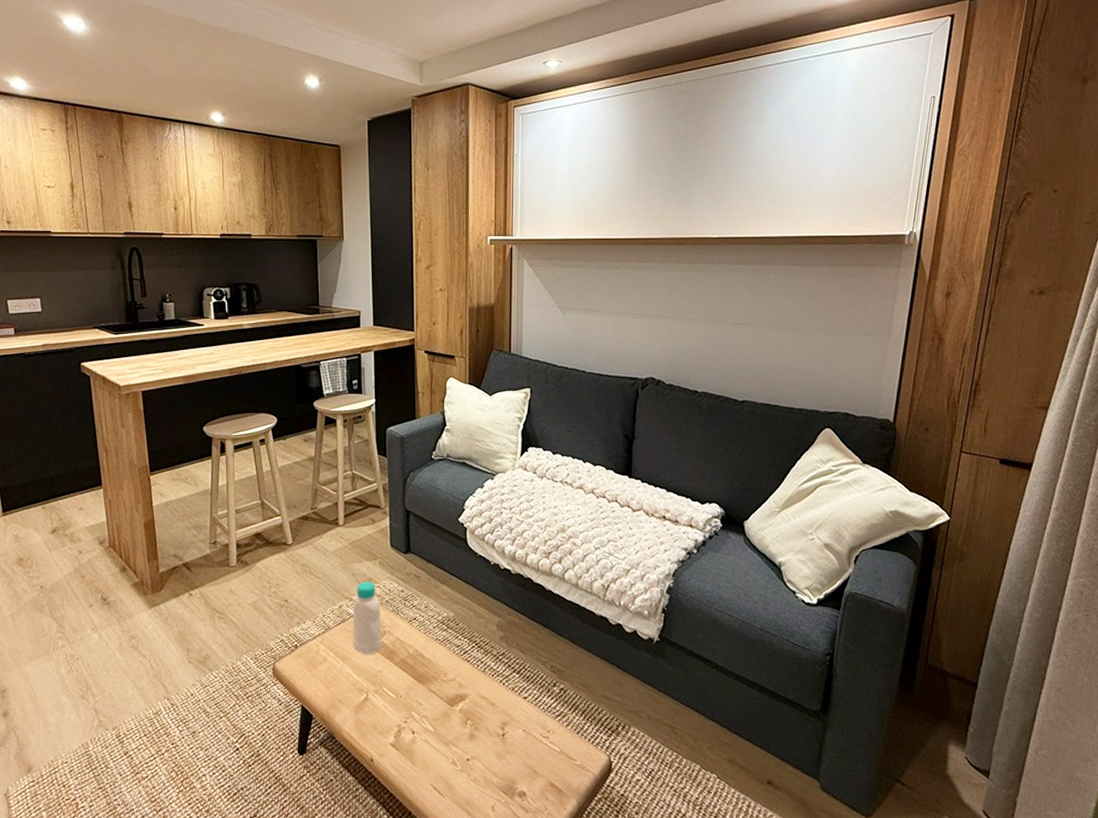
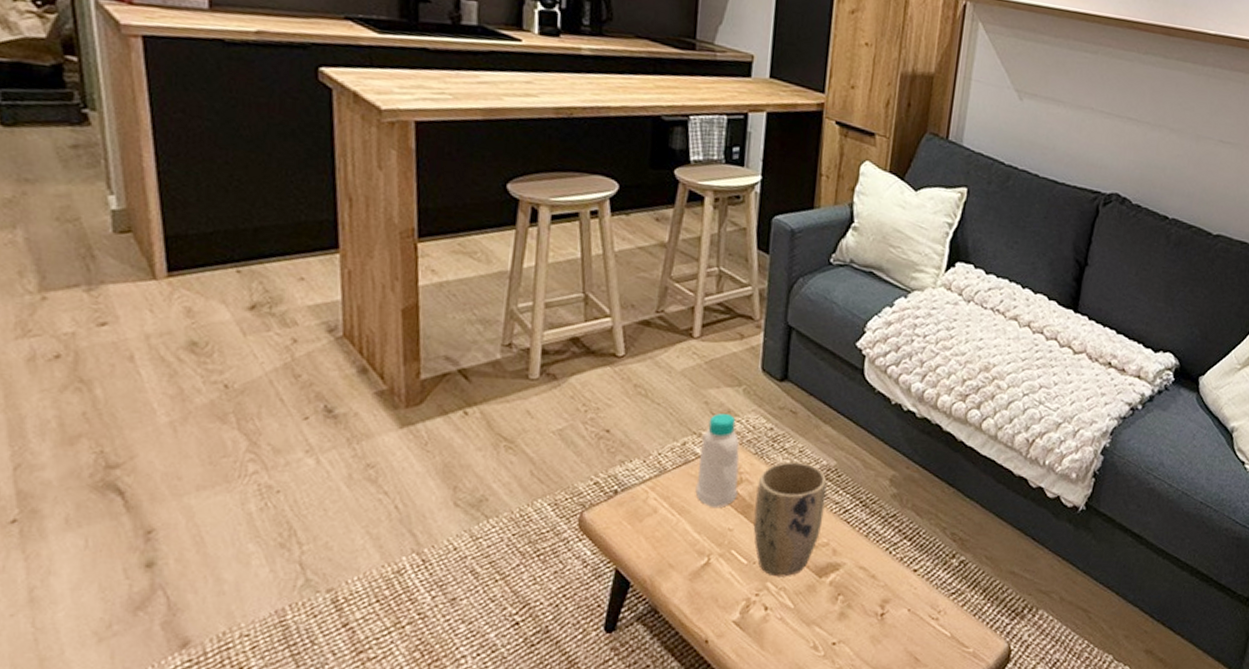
plant pot: none [397,615,449,707] -> present [753,461,827,577]

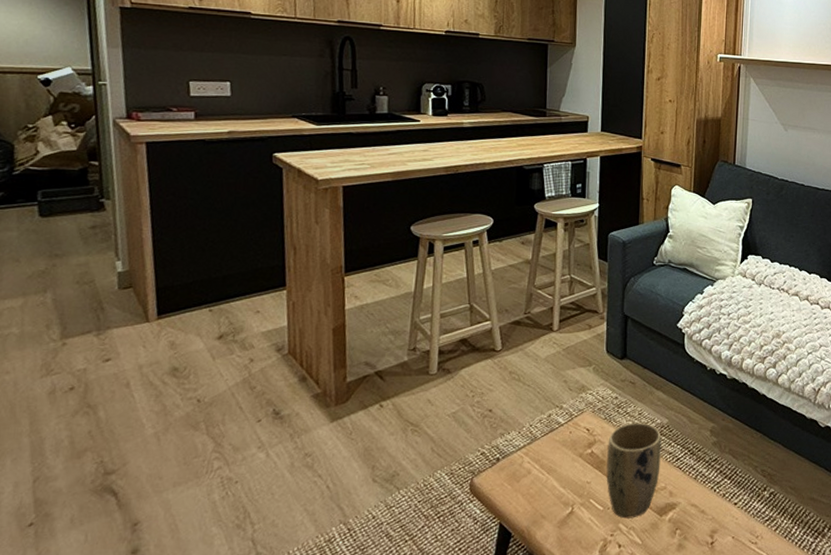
bottle: present [695,413,740,507] -> none [560,389,593,465]

